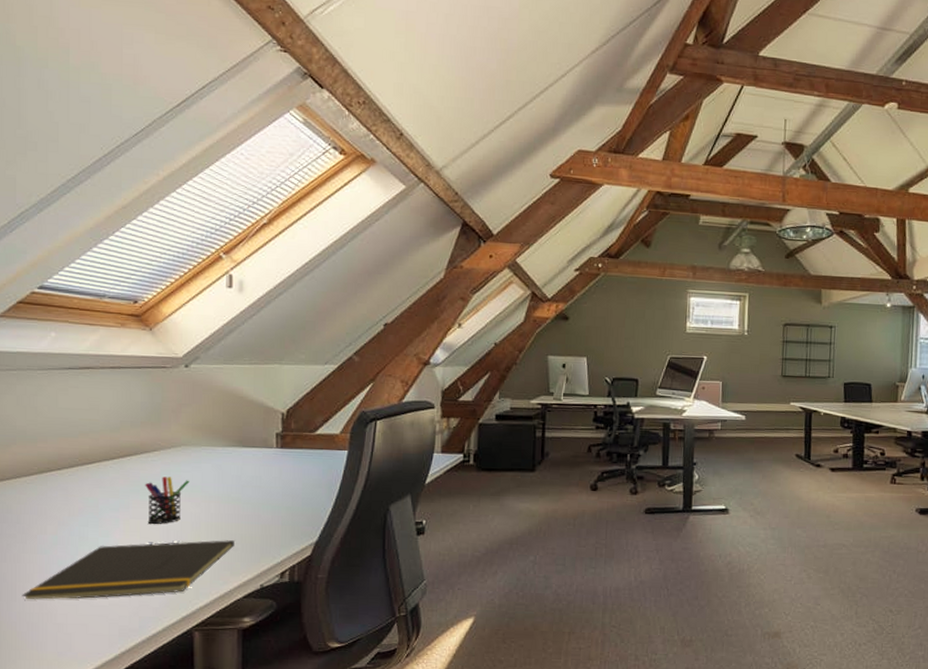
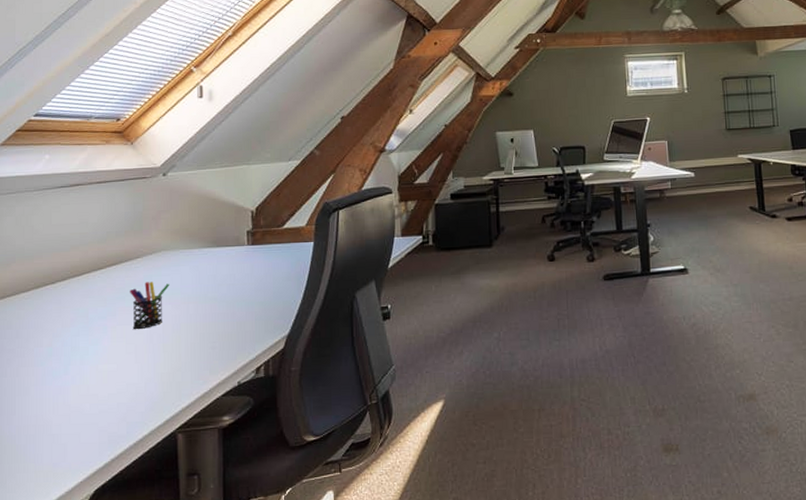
notepad: present [22,540,234,599] -> none [20,339,212,412]

